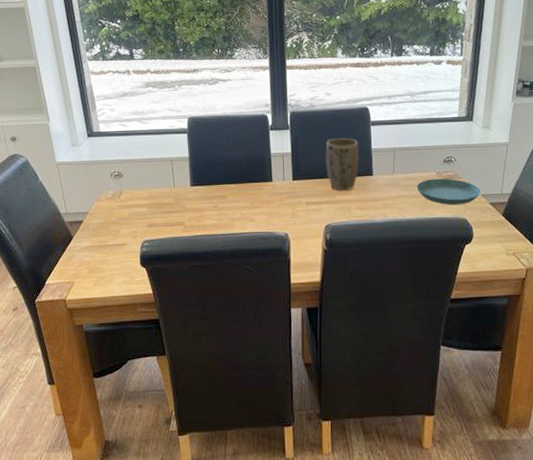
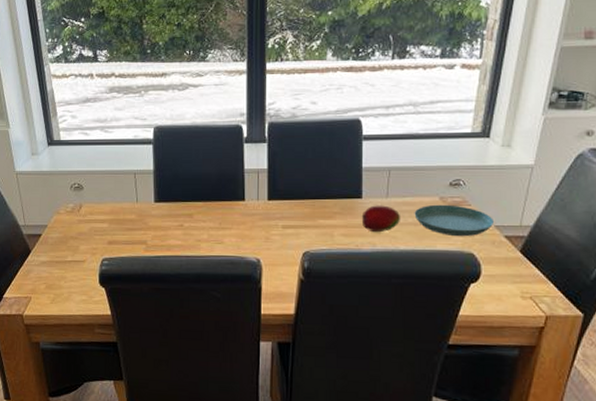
plant pot: present [325,138,360,191] -> none [306,154,348,215]
fruit: none [373,181,406,205] -> present [361,205,401,233]

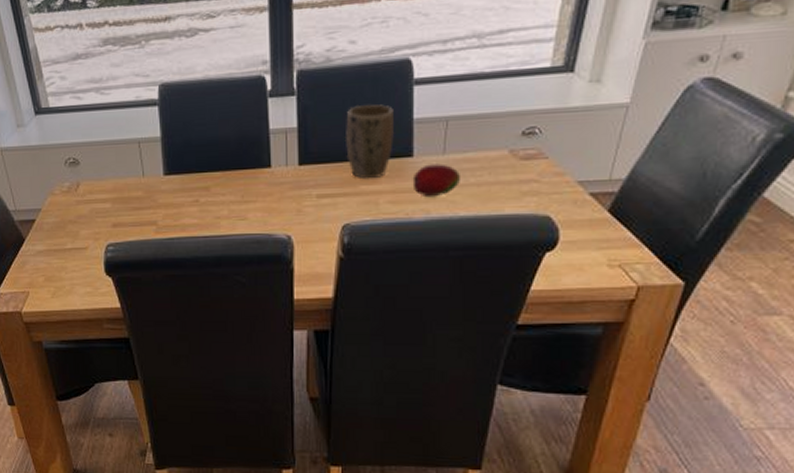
plant pot: none [306,154,348,215] -> present [344,104,395,179]
saucer: present [414,204,495,237] -> none [477,158,578,197]

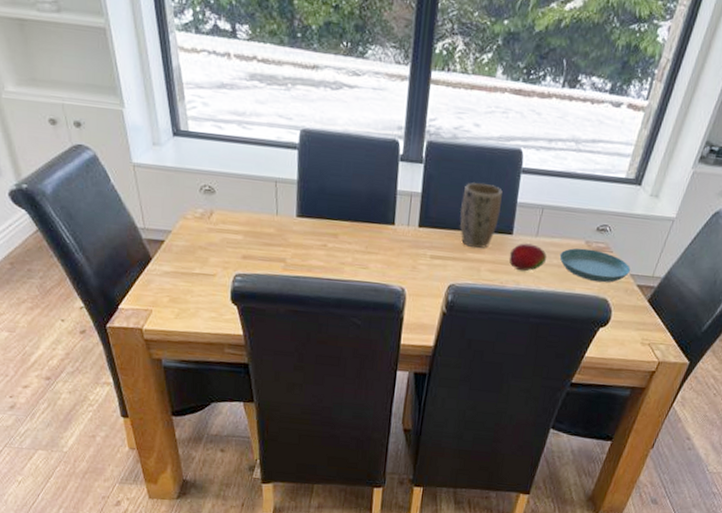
saucer: none [477,158,578,197] -> present [559,247,631,283]

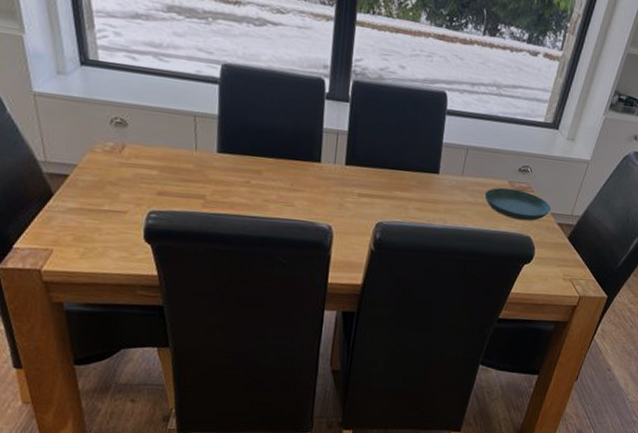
plant pot: present [459,183,503,249] -> none [386,122,428,187]
fruit: present [508,243,547,272] -> none [435,182,473,210]

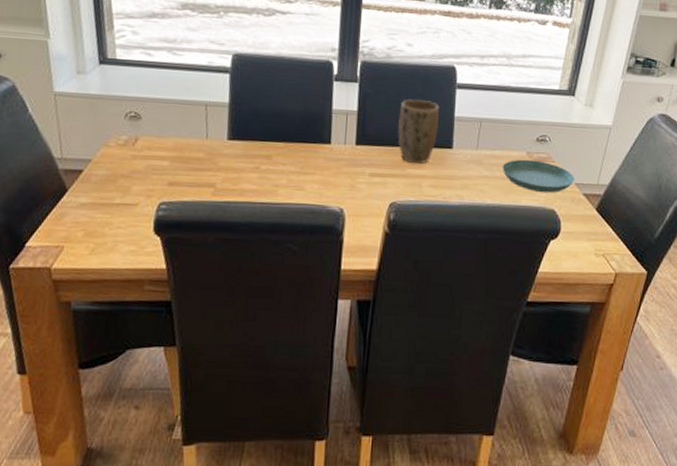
plant pot: none [386,122,428,187] -> present [397,99,439,164]

